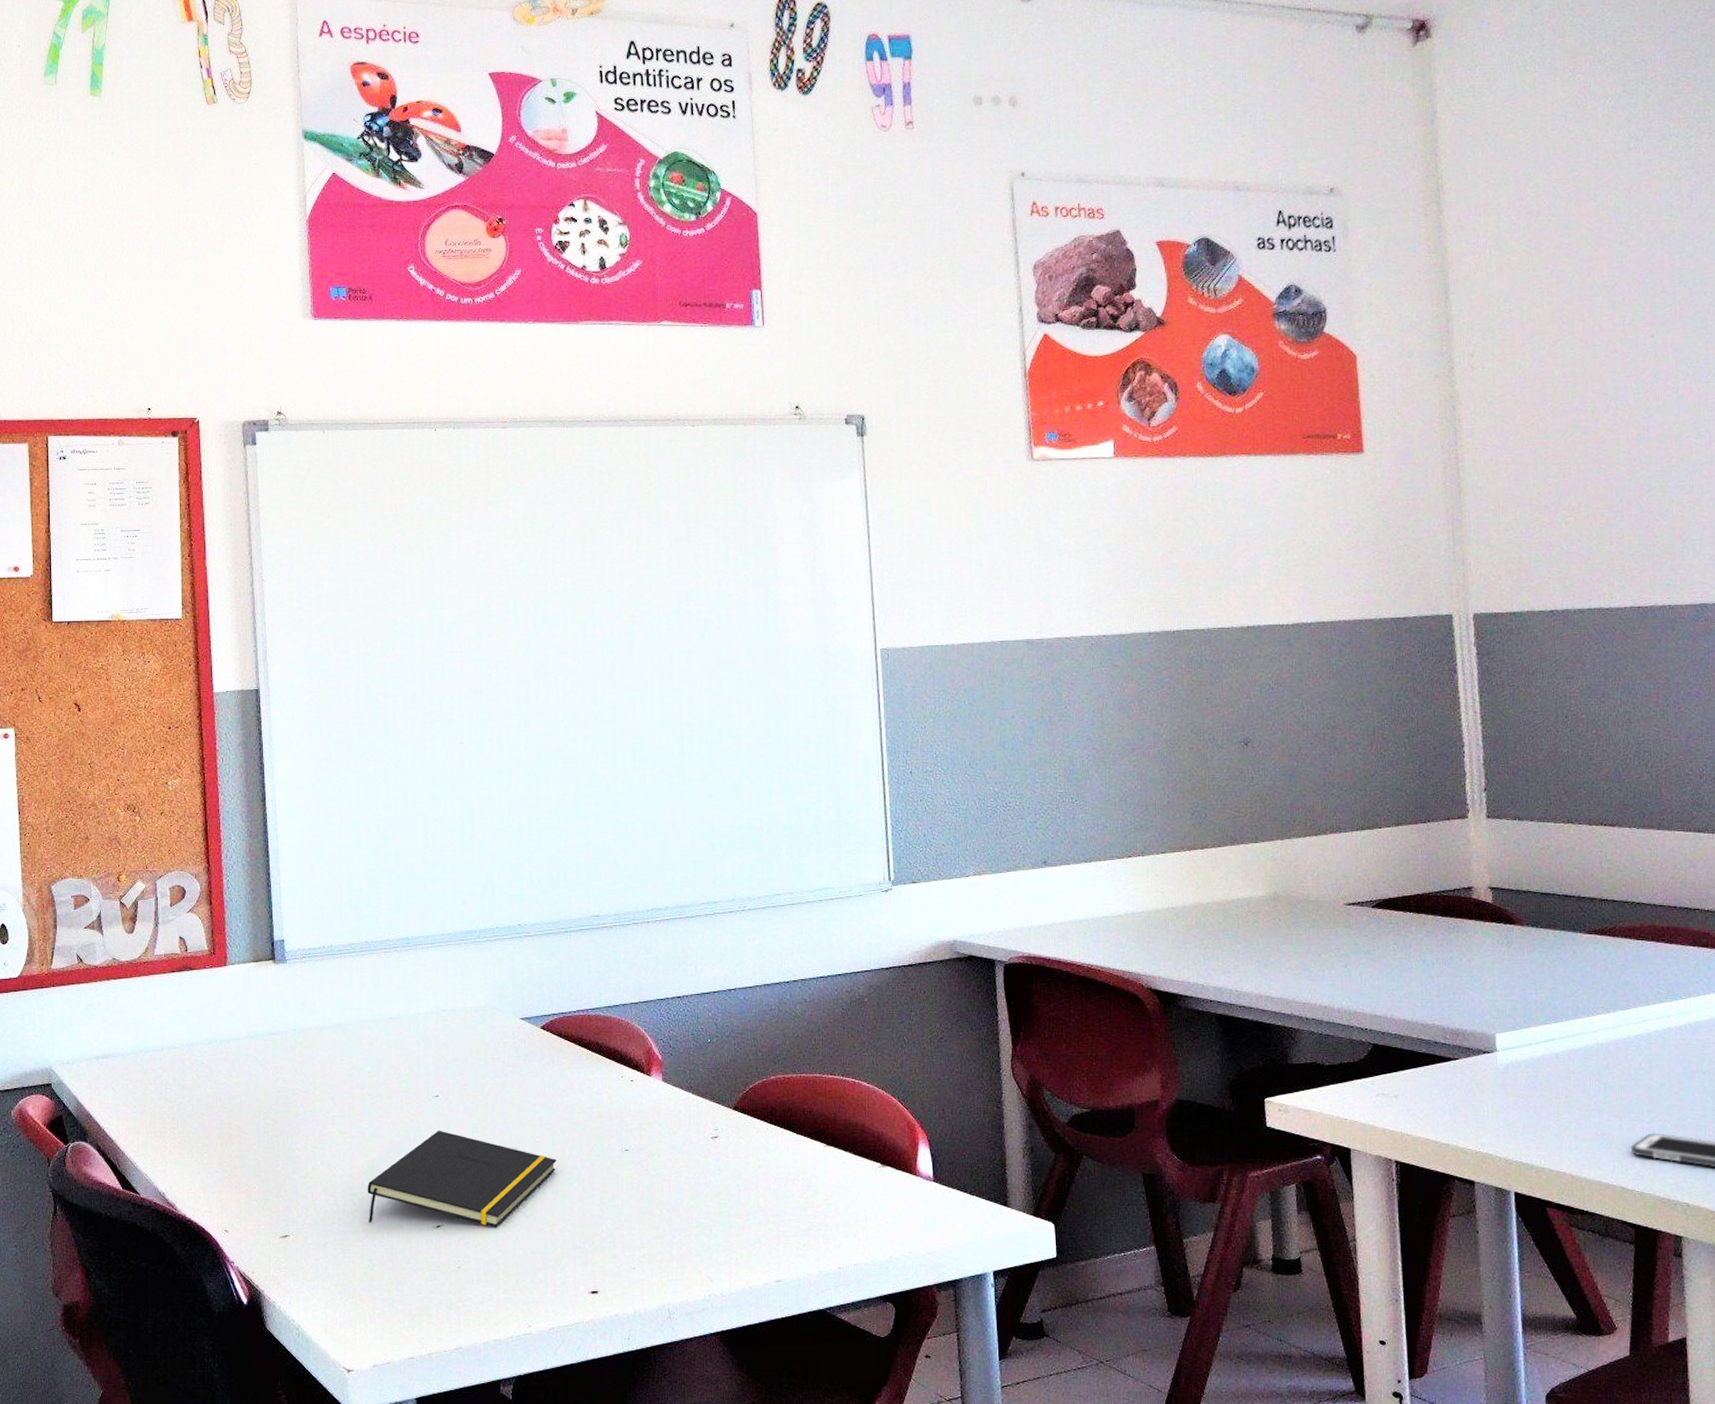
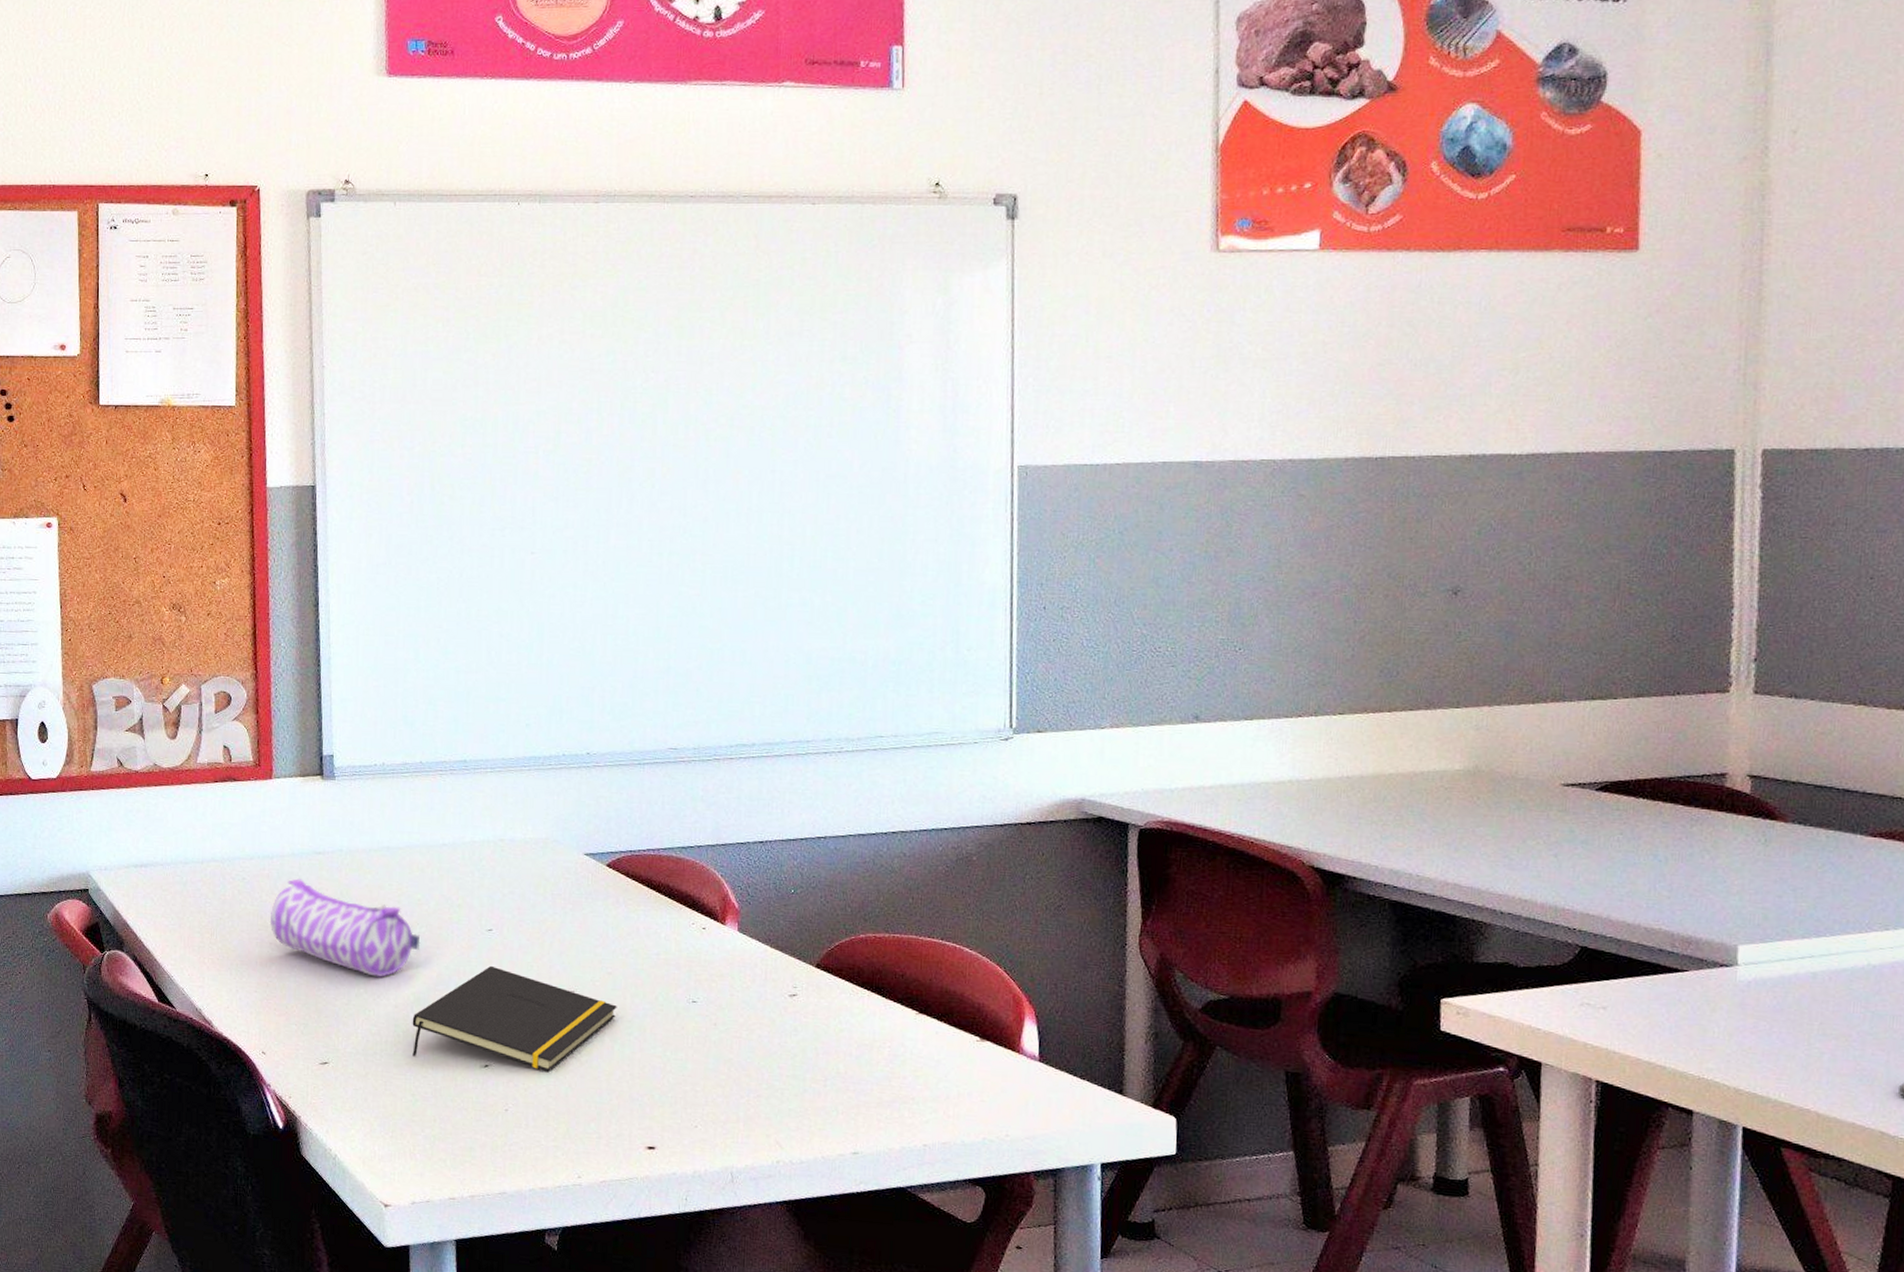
pencil case: none [228,1060,372,1149] -> present [269,878,421,977]

